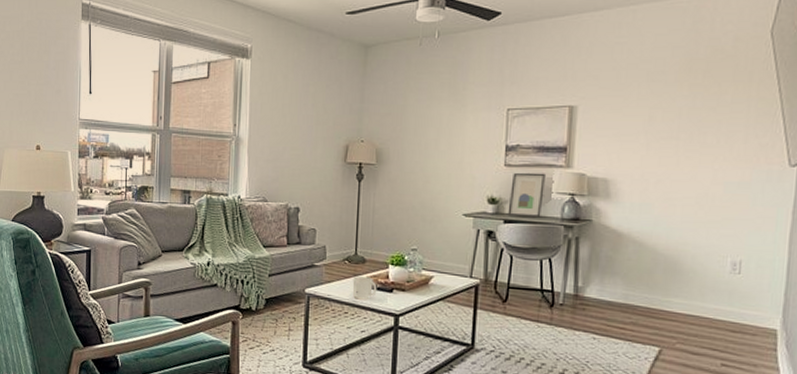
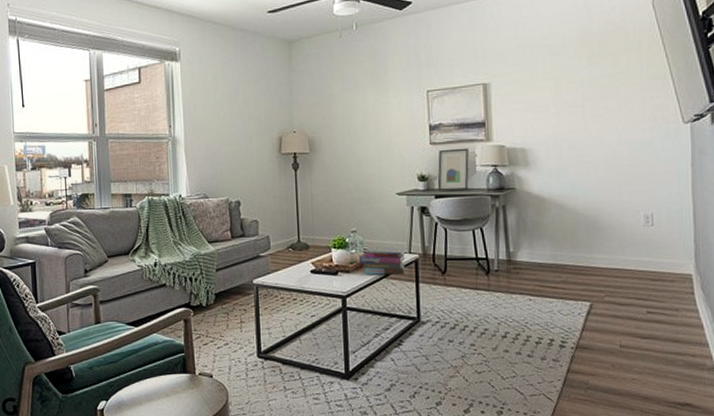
mug: present [352,276,377,300] -> none [298,262,323,285]
books: none [416,267,470,300] -> present [358,247,409,276]

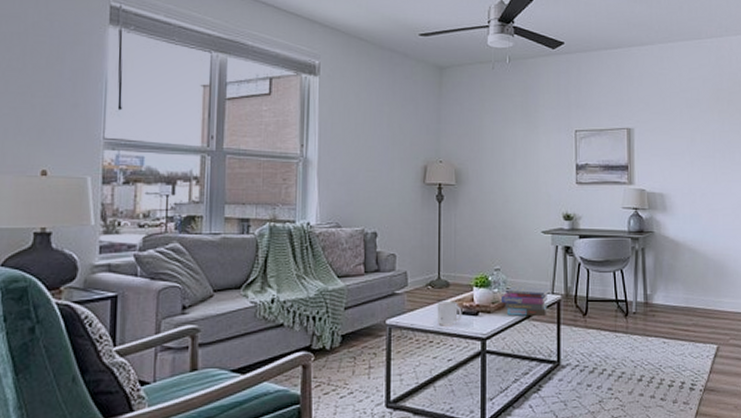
mug: none [298,262,323,285] -> present [437,302,462,326]
picture frame: present [437,148,470,191] -> none [582,189,613,232]

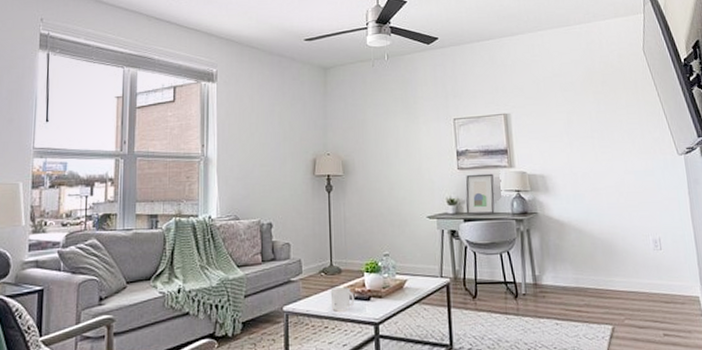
books: present [500,286,551,317] -> none [391,270,440,301]
picture frame: none [582,189,613,232] -> present [465,173,495,215]

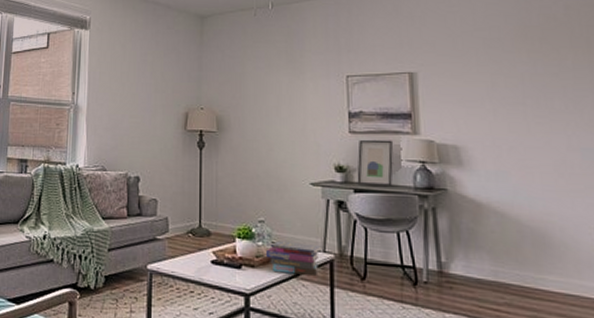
mug: present [330,287,355,312] -> none [198,251,224,278]
books: none [391,270,440,301] -> present [265,241,323,277]

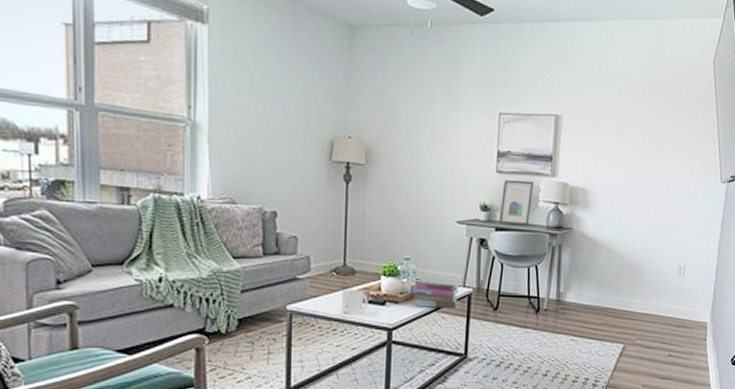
mug: none [198,251,224,278] -> present [341,289,369,315]

